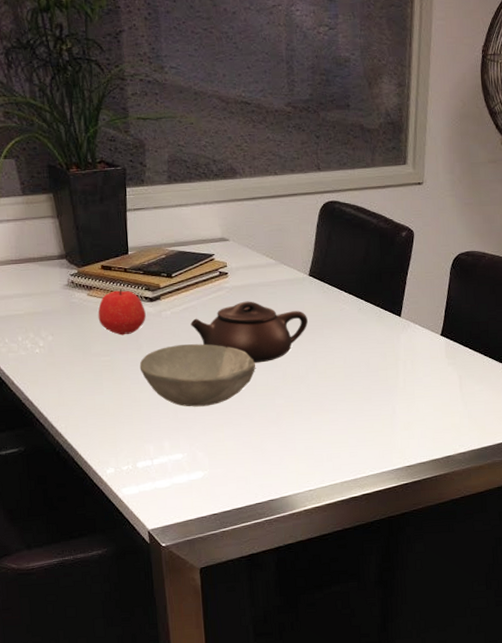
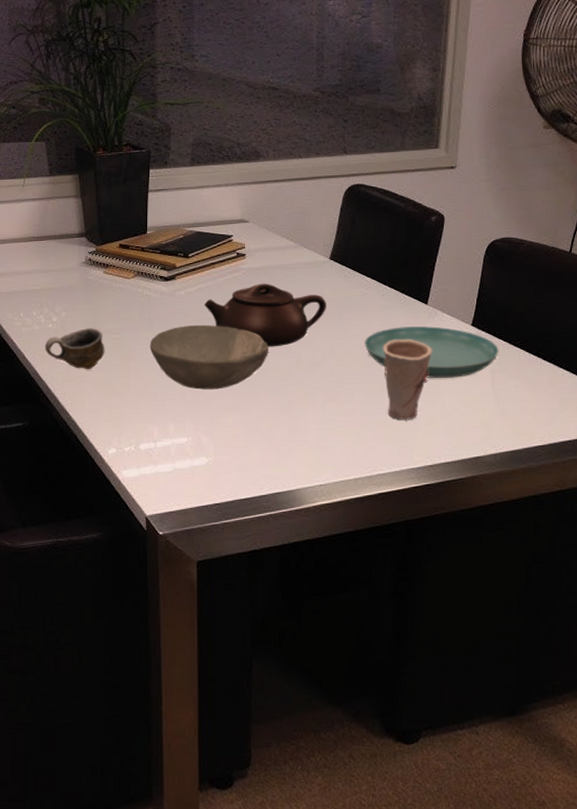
cup: none [33,351,96,393] -> present [44,328,105,370]
apple: present [98,289,146,336] -> none [112,268,160,314]
saucer: none [344,337,466,387] -> present [364,326,499,379]
cup: none [362,350,407,426] -> present [383,339,432,420]

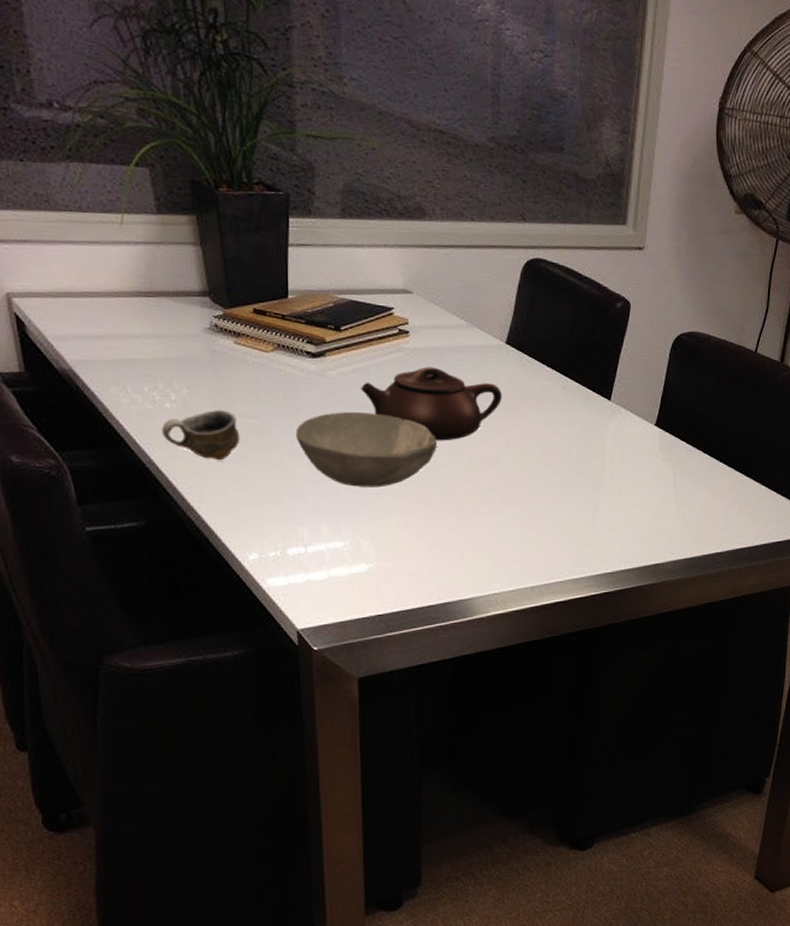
saucer: present [364,326,499,379] -> none [542,424,682,482]
cup: present [383,339,432,420] -> none [563,438,614,524]

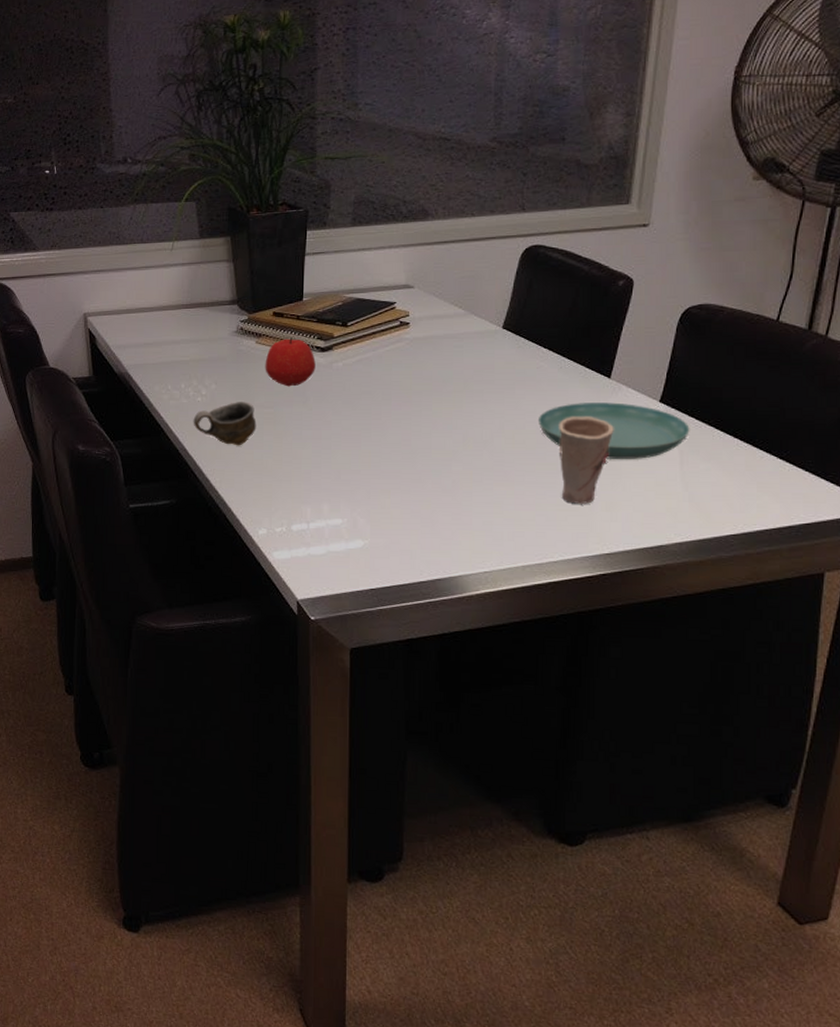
apple: none [246,339,306,395] -> present [265,337,316,387]
bowl: present [295,412,437,487] -> none [304,399,432,468]
teapot: present [361,367,502,441] -> none [363,354,497,424]
saucer: none [542,424,682,482] -> present [537,402,690,460]
cup: none [563,438,614,524] -> present [559,417,614,504]

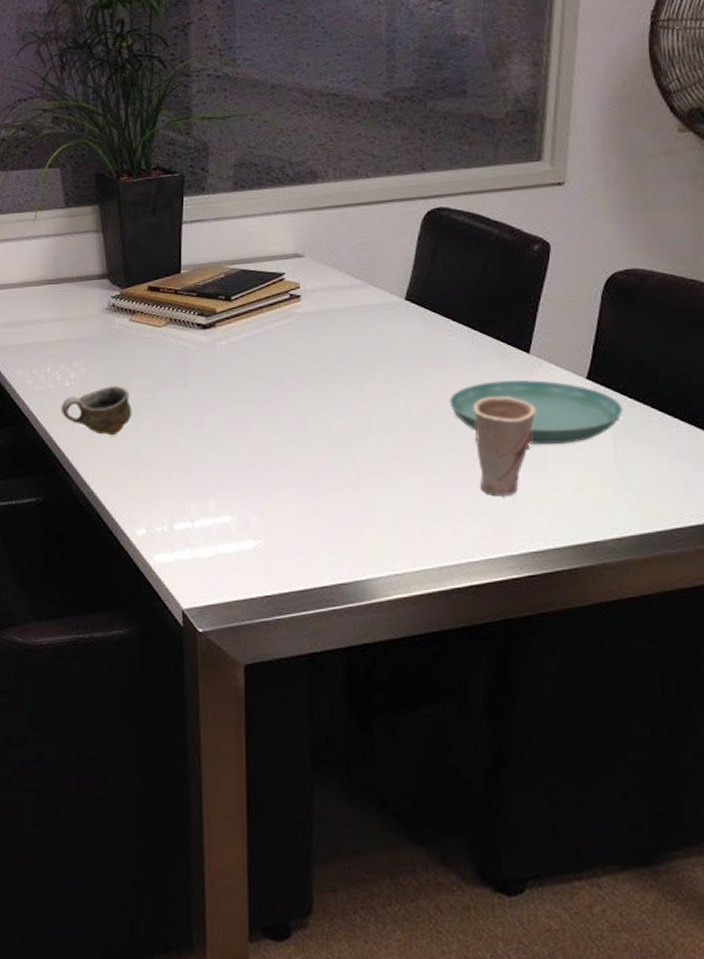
apple: present [265,337,316,387] -> none [140,314,197,369]

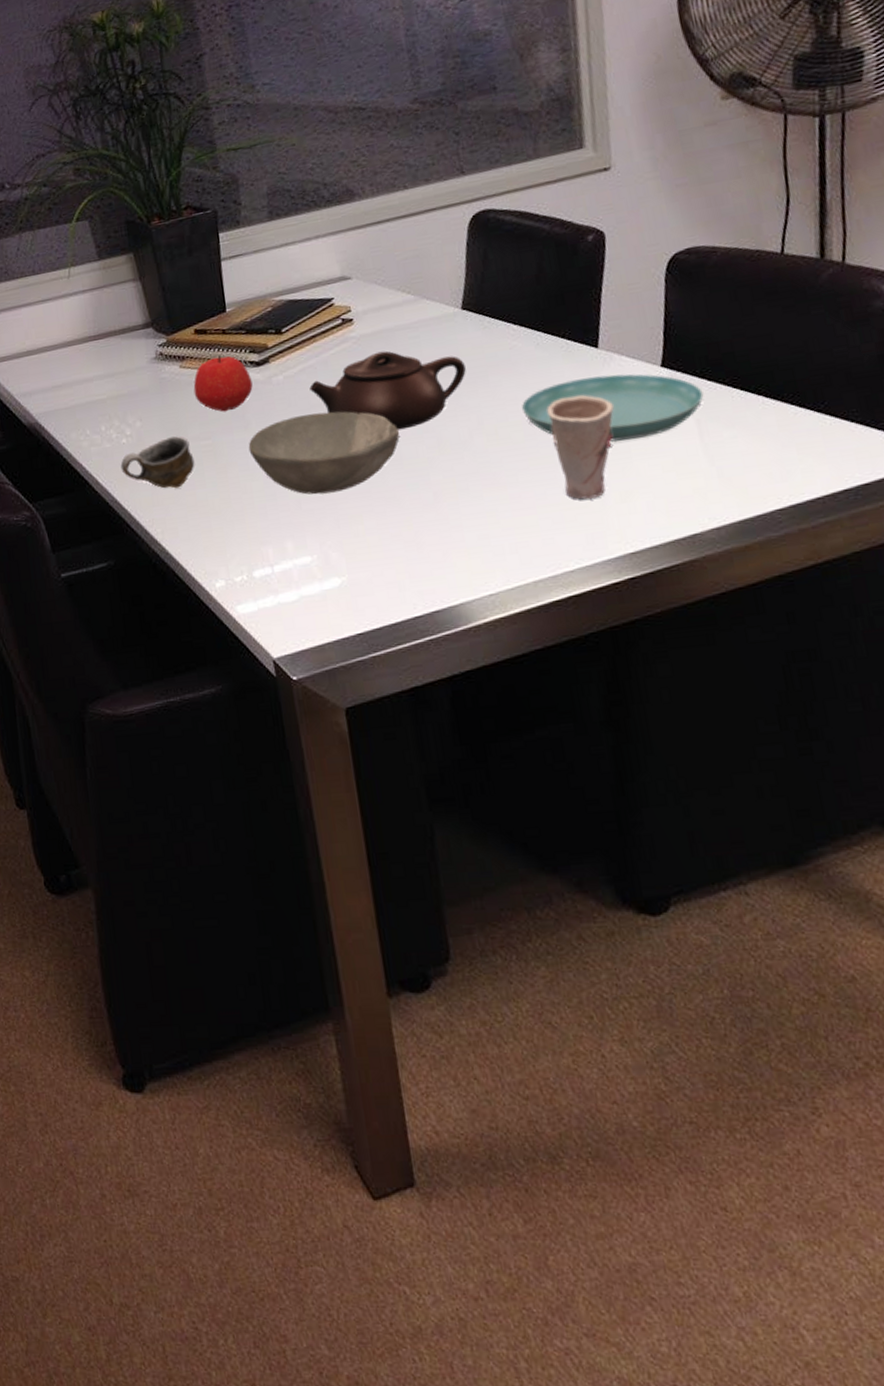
apple: none [140,314,197,369] -> present [193,355,253,412]
bowl: none [185,381,330,459] -> present [248,411,400,495]
teapot: none [251,330,401,407] -> present [309,350,466,431]

